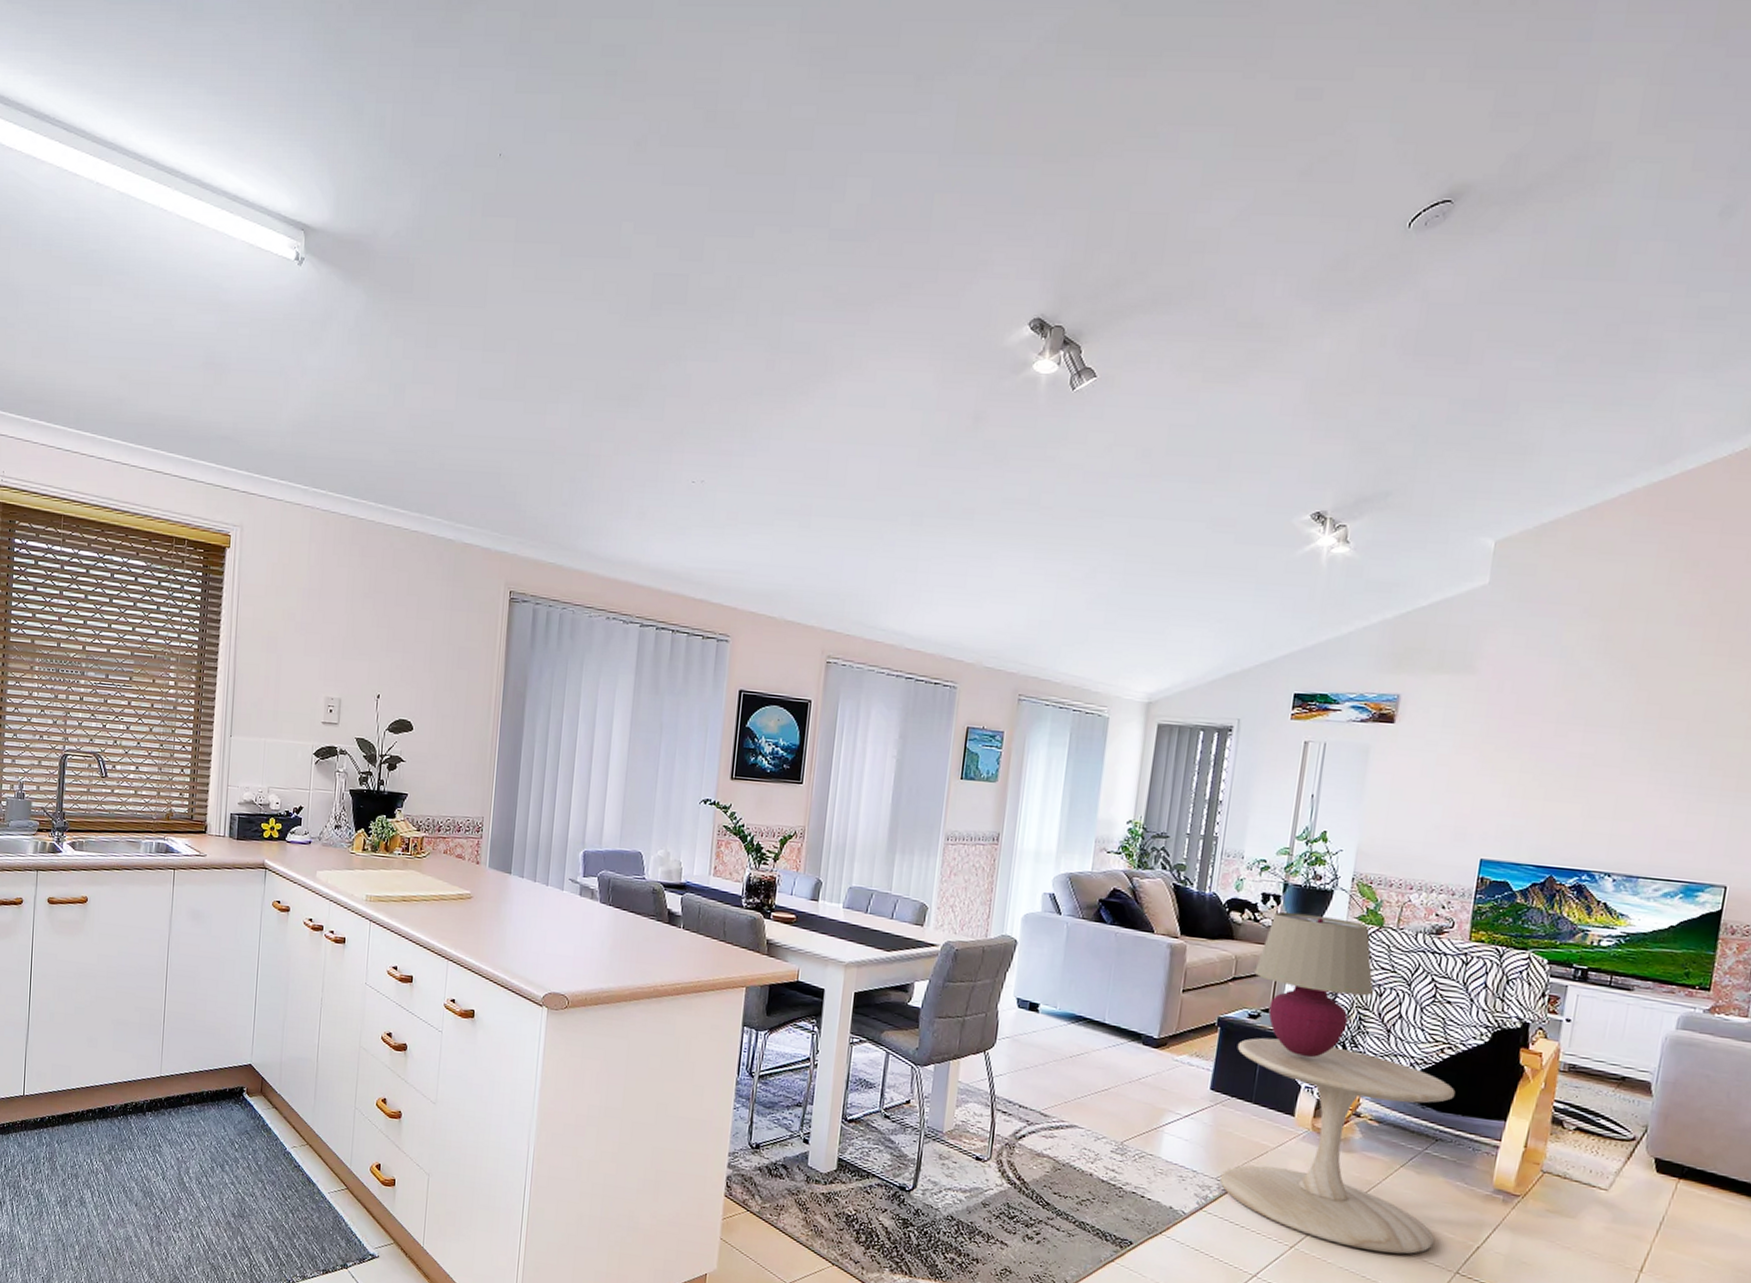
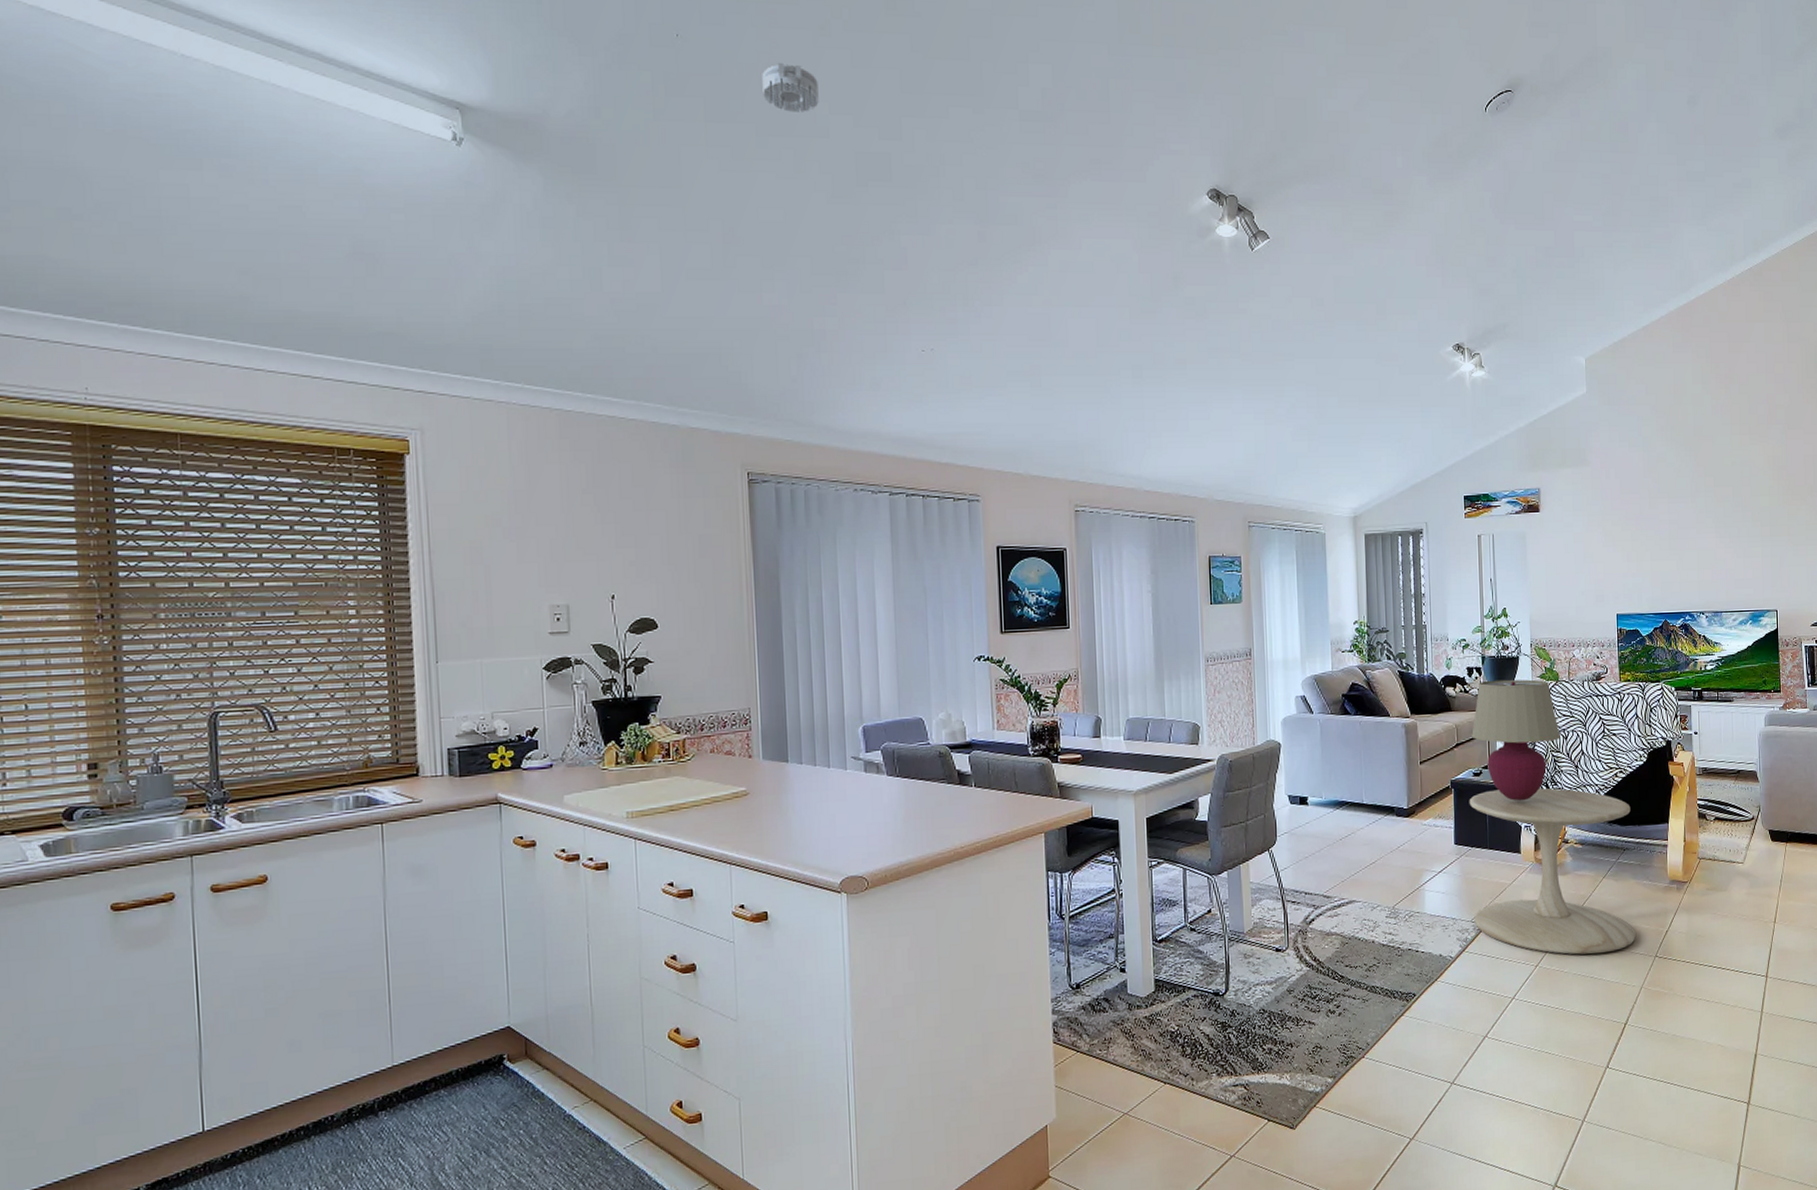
smoke detector: none [572,181,627,232] -> present [762,63,819,112]

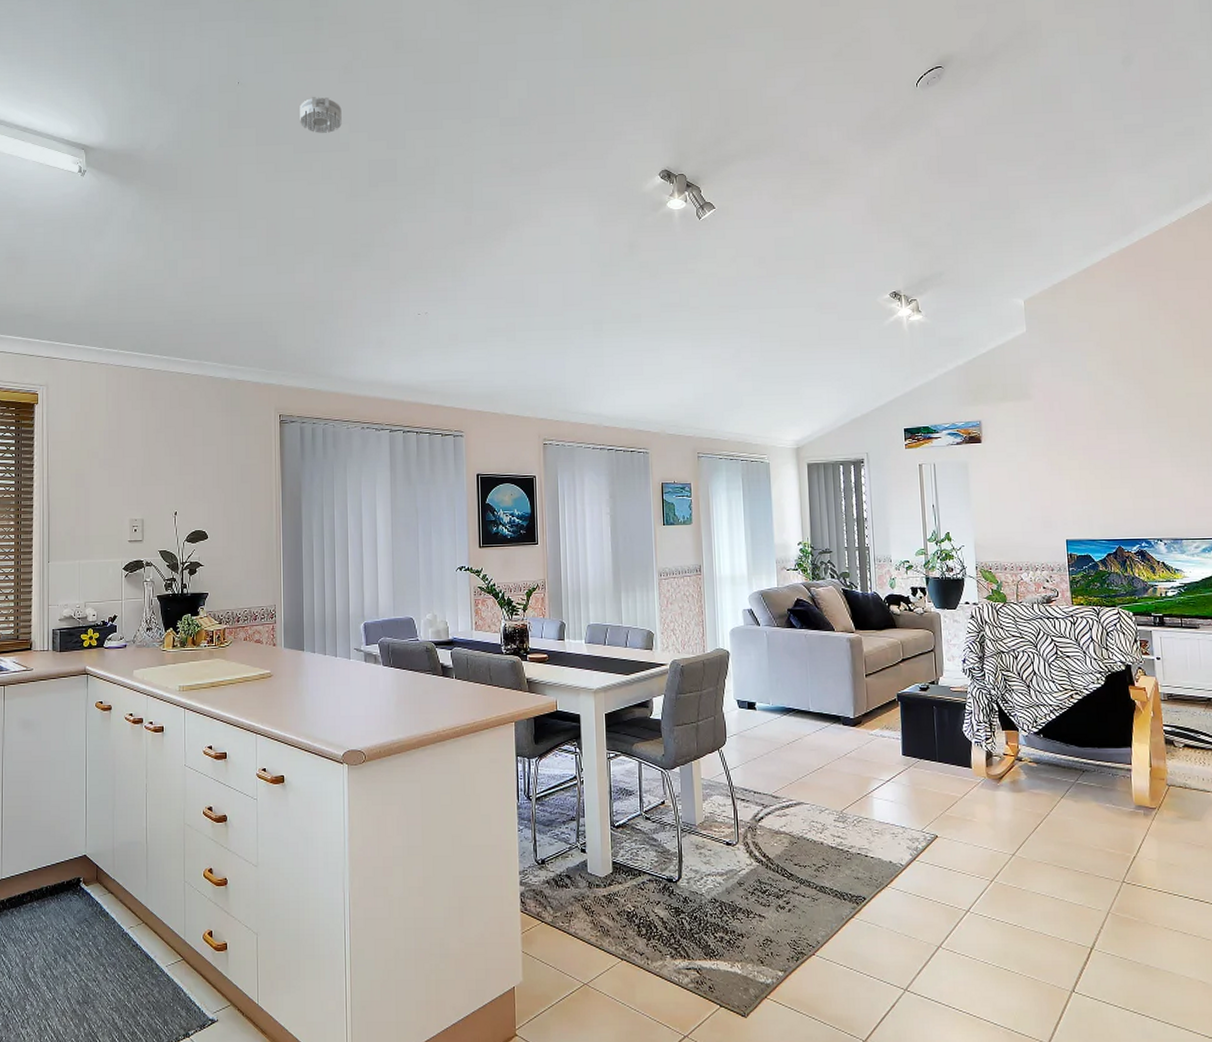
side table: present [1469,788,1636,955] -> none [916,705,1100,874]
table lamp: present [1472,679,1560,801] -> none [917,599,1010,717]

